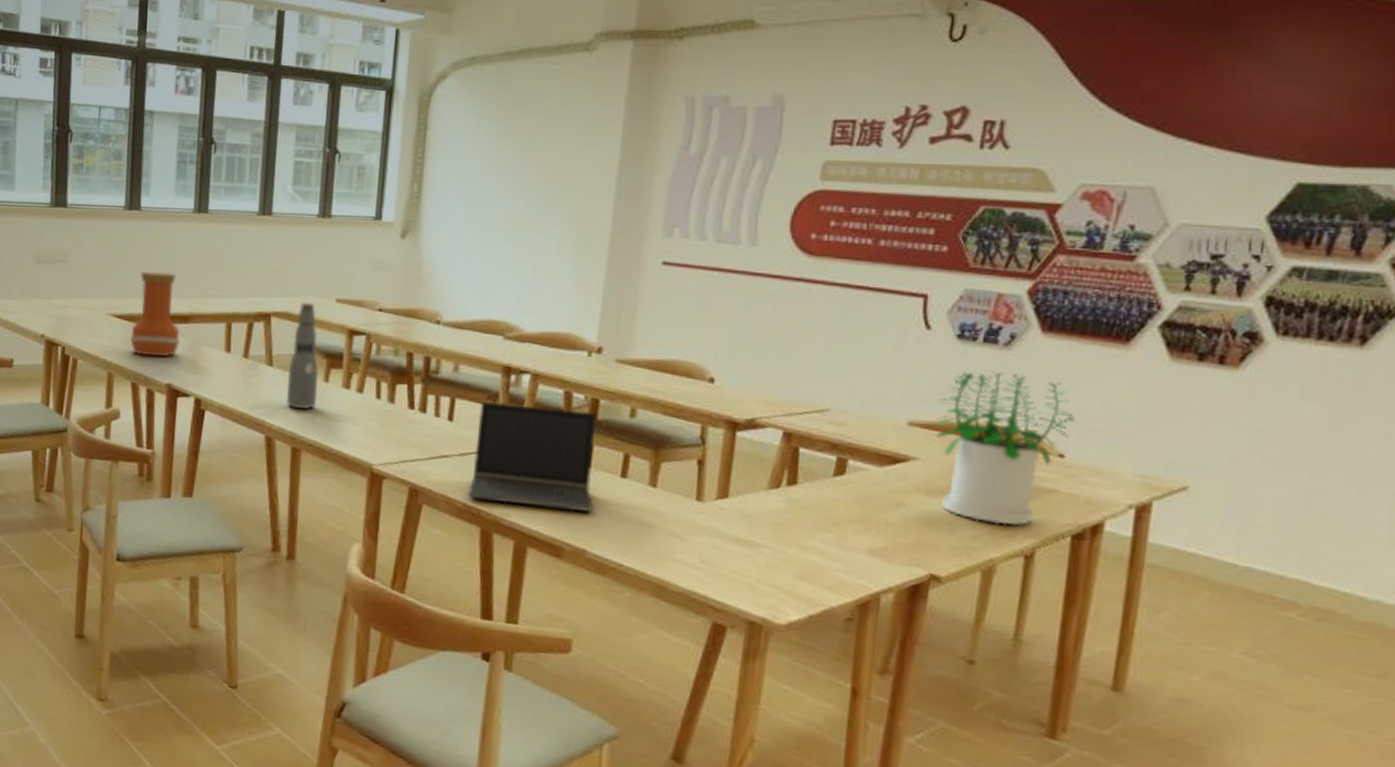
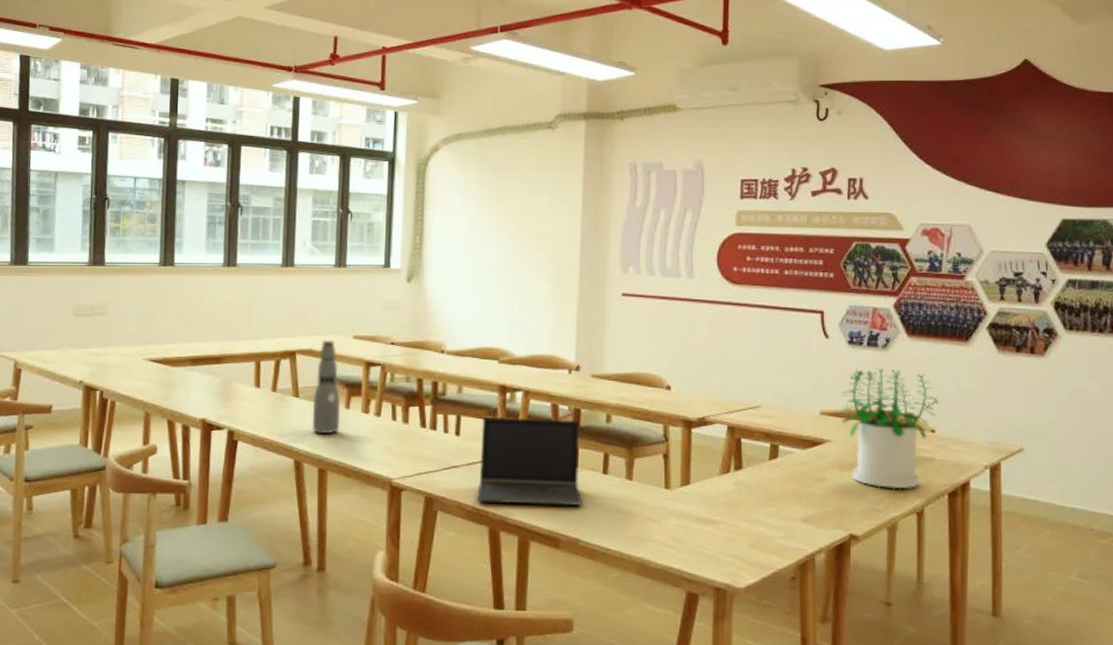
vase: present [129,272,181,358] -> none [165,319,214,395]

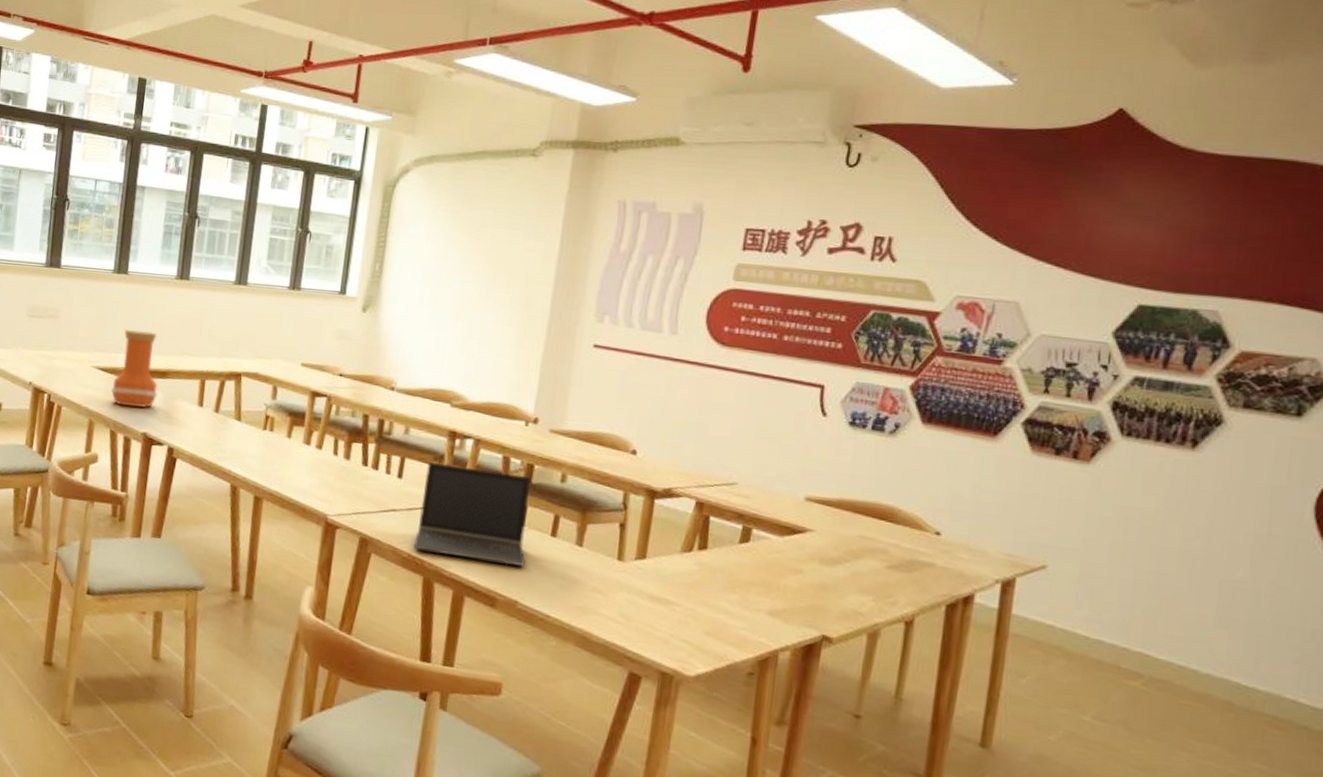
vase: none [165,319,214,395] -> present [111,330,158,409]
bottle: present [312,339,341,434] -> none [252,364,283,462]
potted plant: present [841,368,939,490] -> none [829,454,950,595]

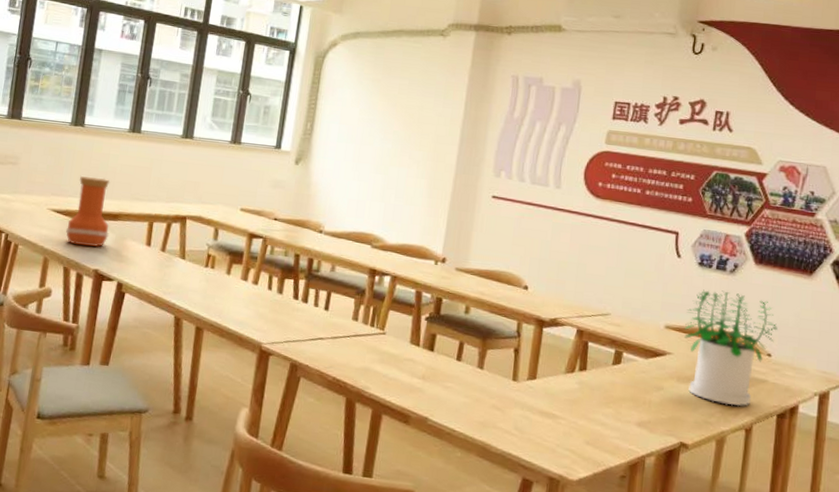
laptop computer: present [414,462,532,566] -> none [338,296,440,387]
potted plant: none [829,454,950,595] -> present [684,289,778,407]

